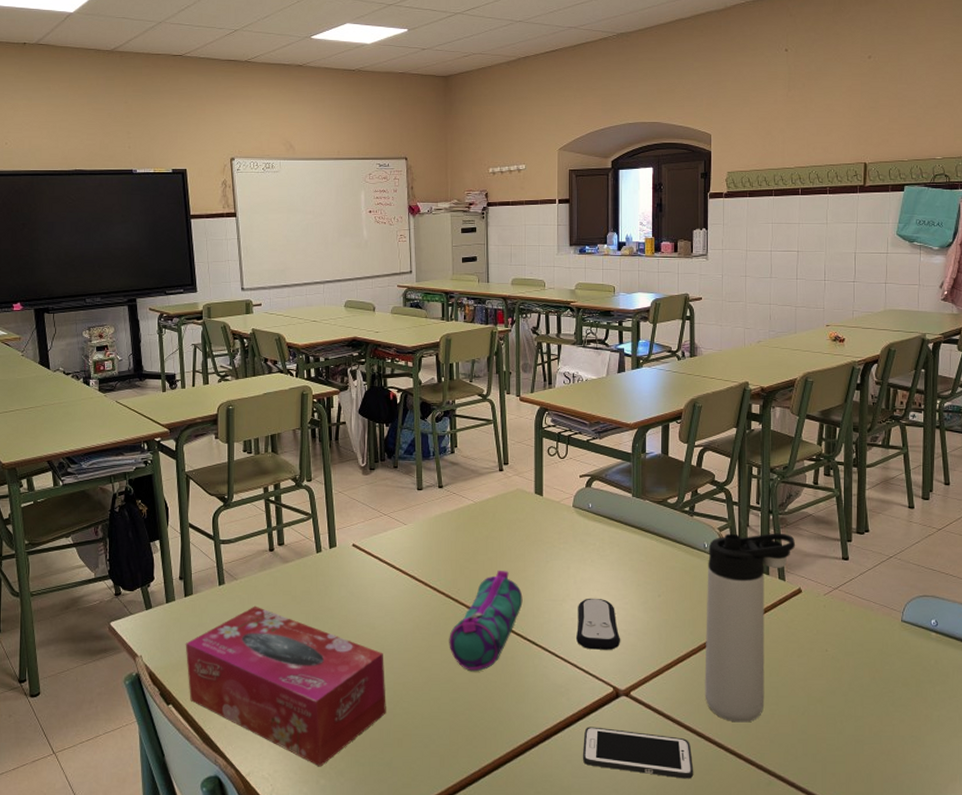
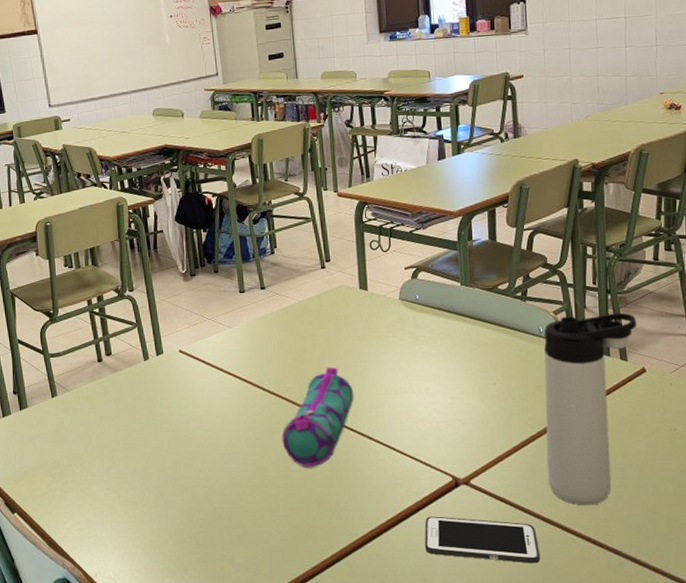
tissue box: present [185,606,386,767] -> none [24,415,225,566]
remote control: present [577,598,621,650] -> none [411,389,458,441]

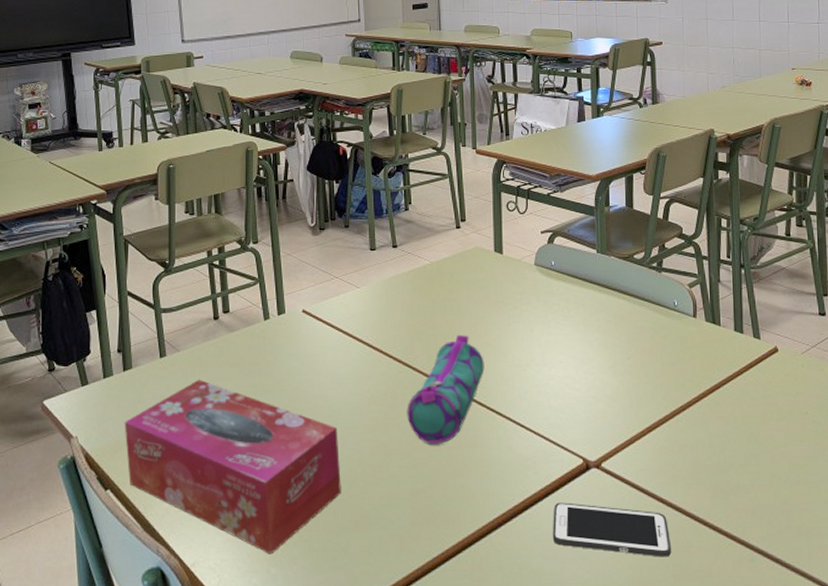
tissue box: none [24,415,225,566] -> present [124,379,341,555]
thermos bottle: present [544,312,638,506] -> none [678,288,770,494]

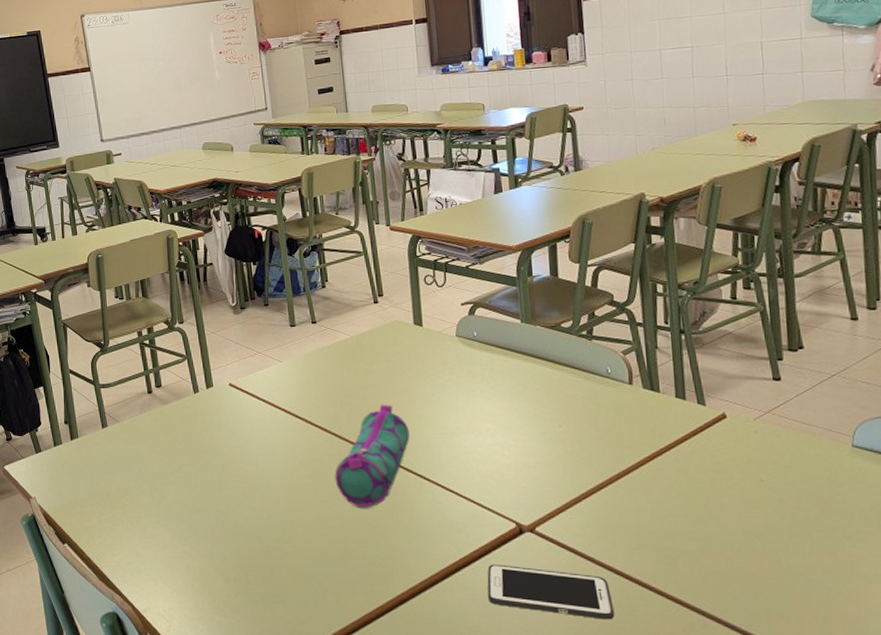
tissue box: present [124,379,341,555] -> none [75,447,276,604]

